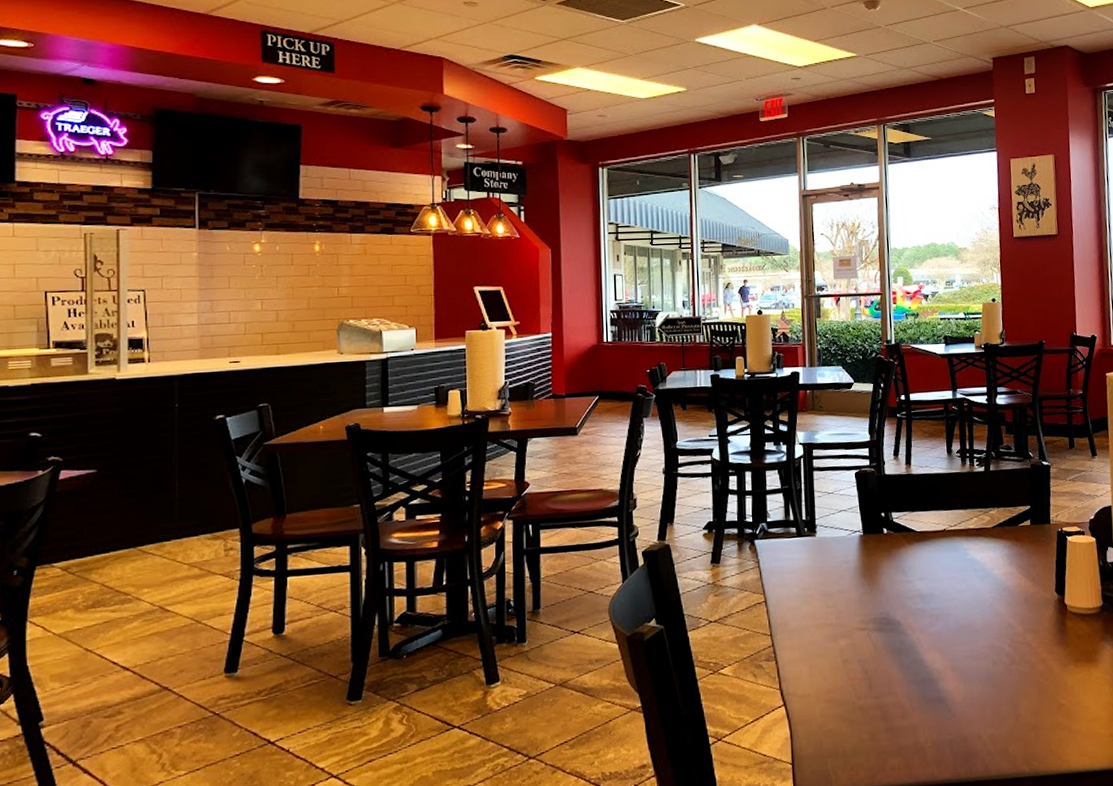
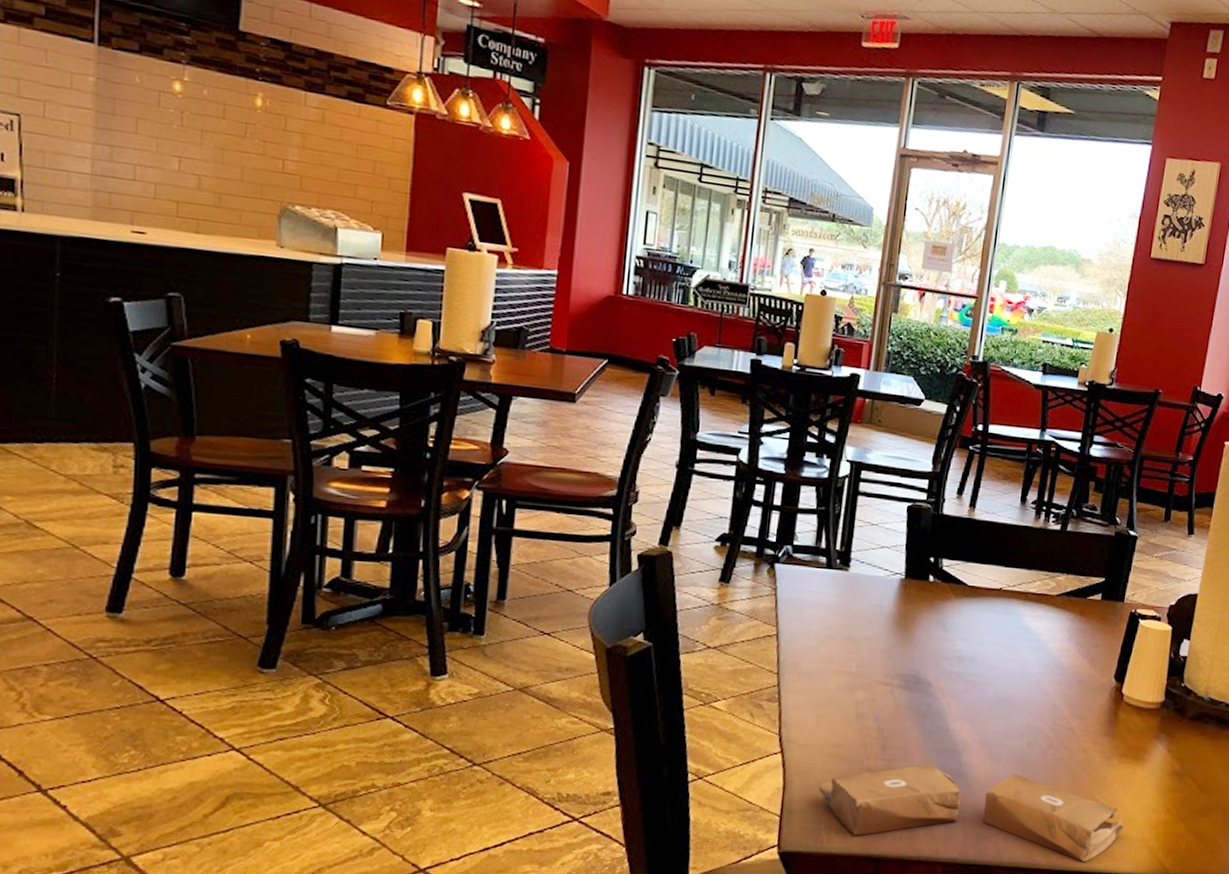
paper bag: none [820,692,1092,773] -> present [818,763,1124,863]

